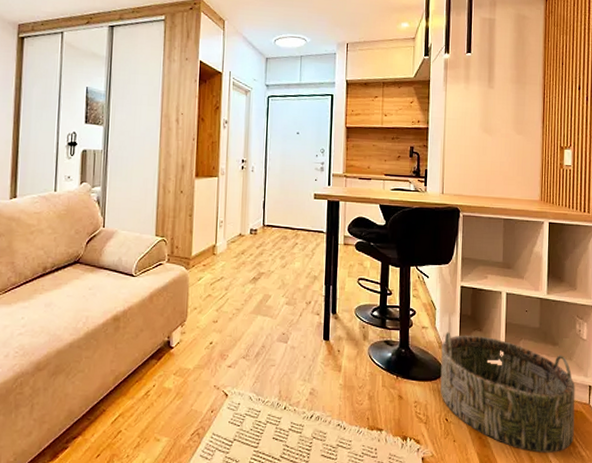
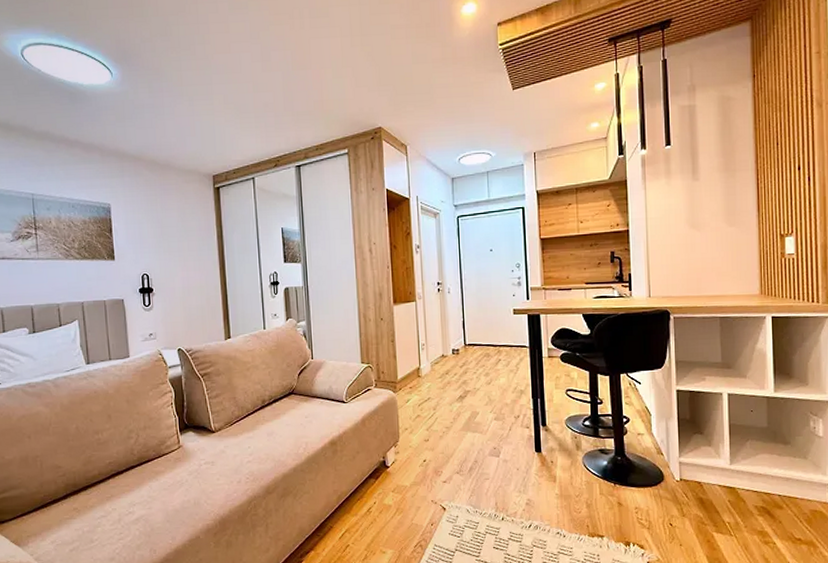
basket: present [440,332,575,453] -> none [660,437,814,554]

